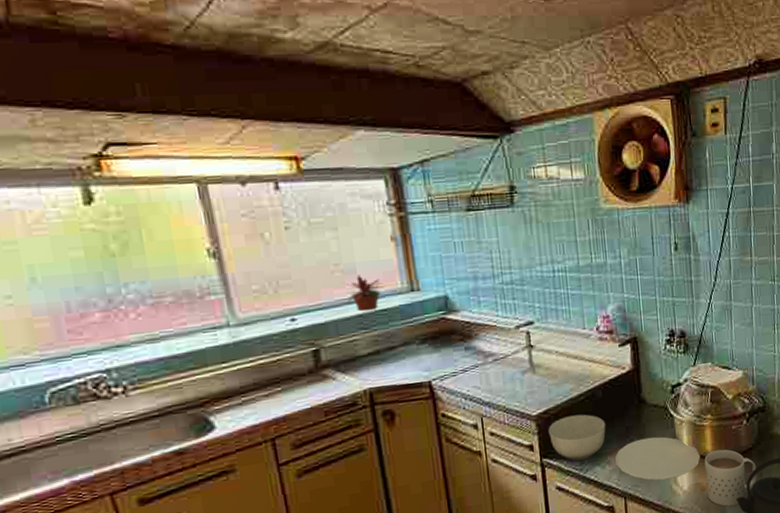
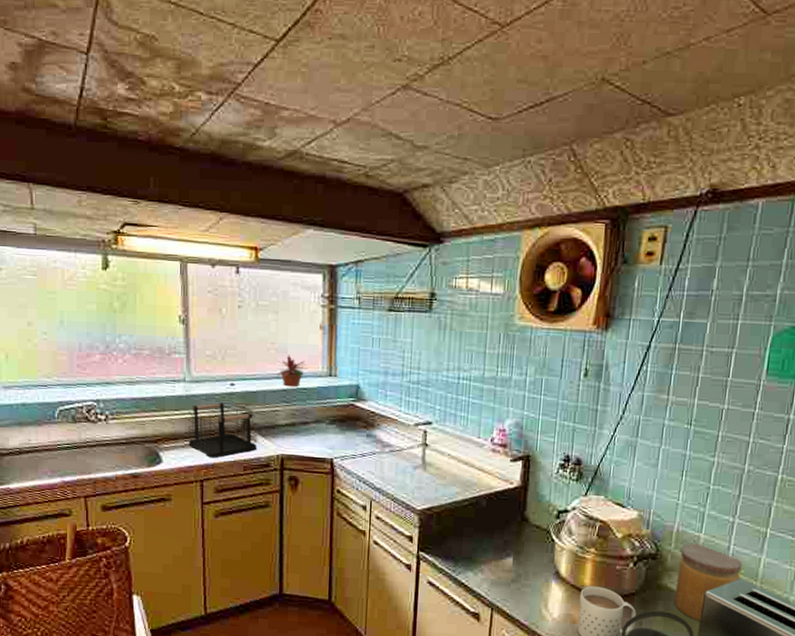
dish rack: none [239,342,337,411] -> present [187,402,257,458]
bowl: present [548,414,606,461] -> none [429,517,485,563]
plate: present [615,436,701,480] -> none [488,555,577,603]

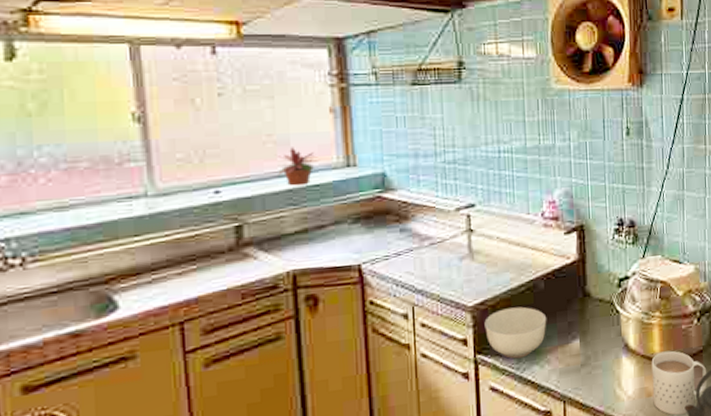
dish rack: present [187,402,257,458] -> none [153,216,258,291]
bowl: none [429,517,485,563] -> present [484,306,547,359]

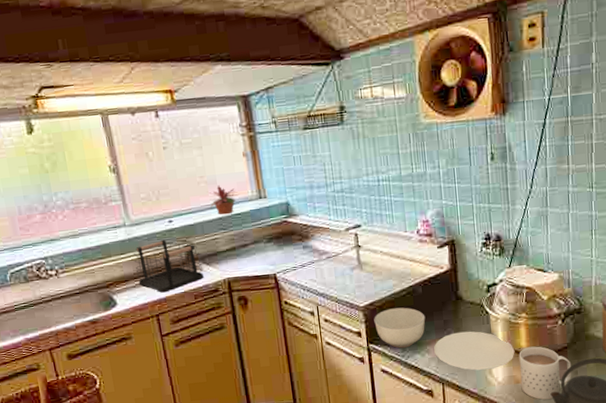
dish rack: none [153,216,258,291] -> present [133,239,204,293]
plate: none [555,334,647,383] -> present [434,331,515,371]

